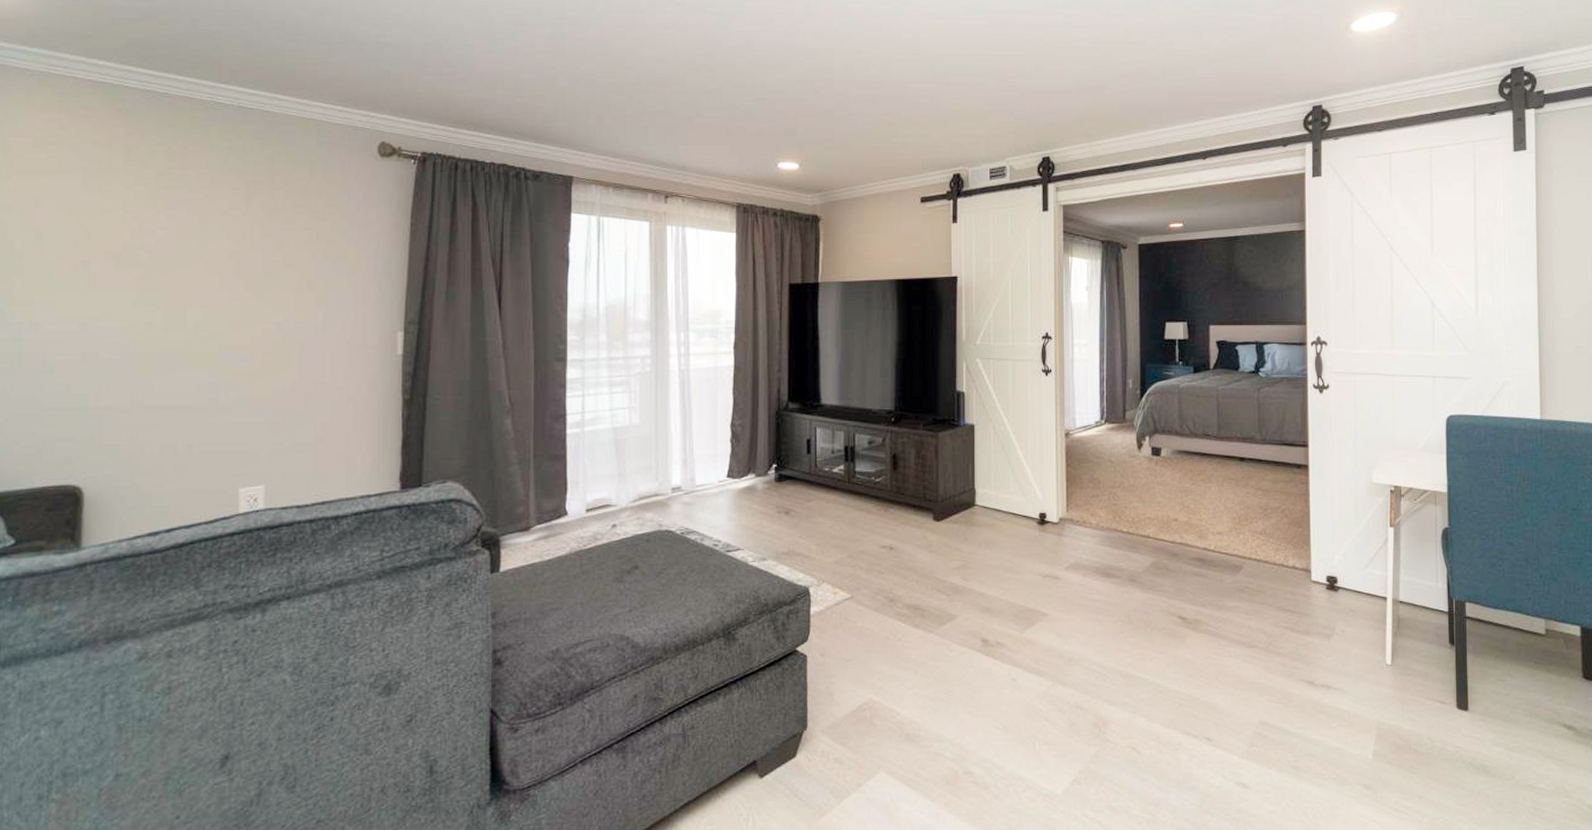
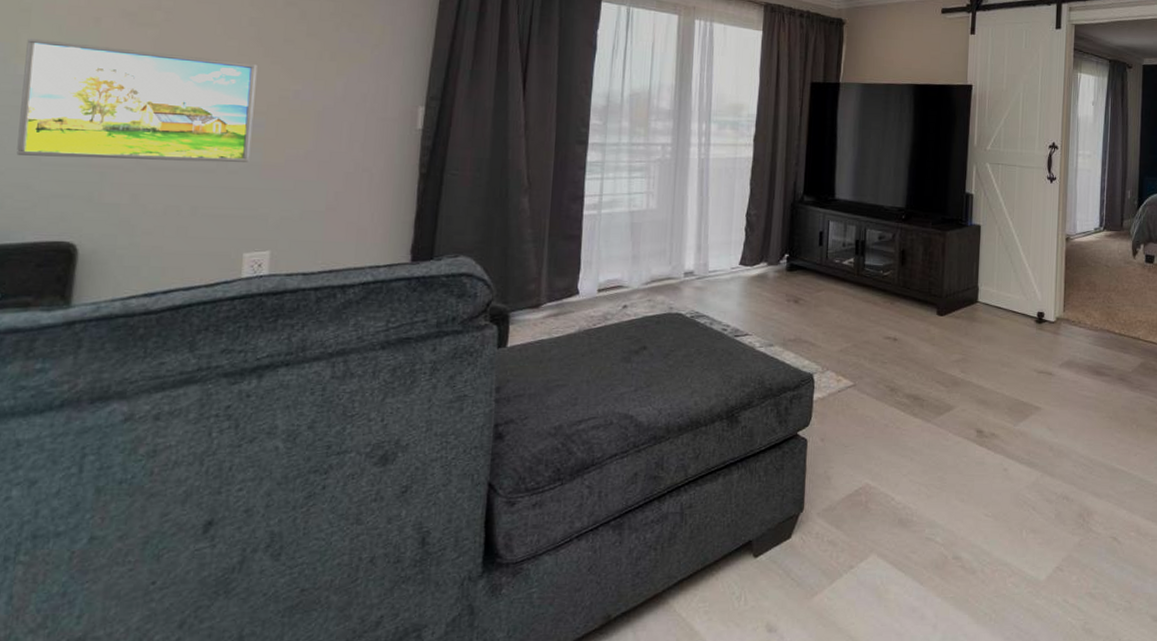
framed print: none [20,286,239,402] -> present [16,39,257,162]

